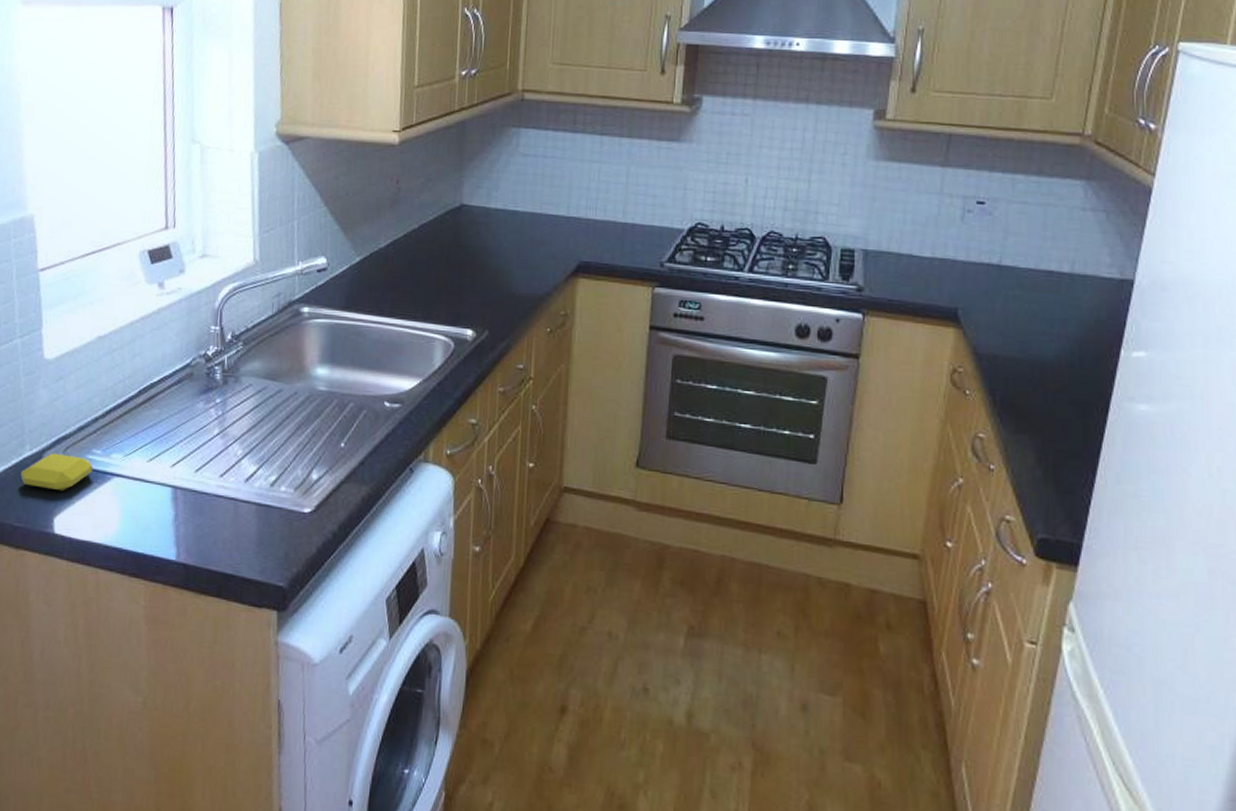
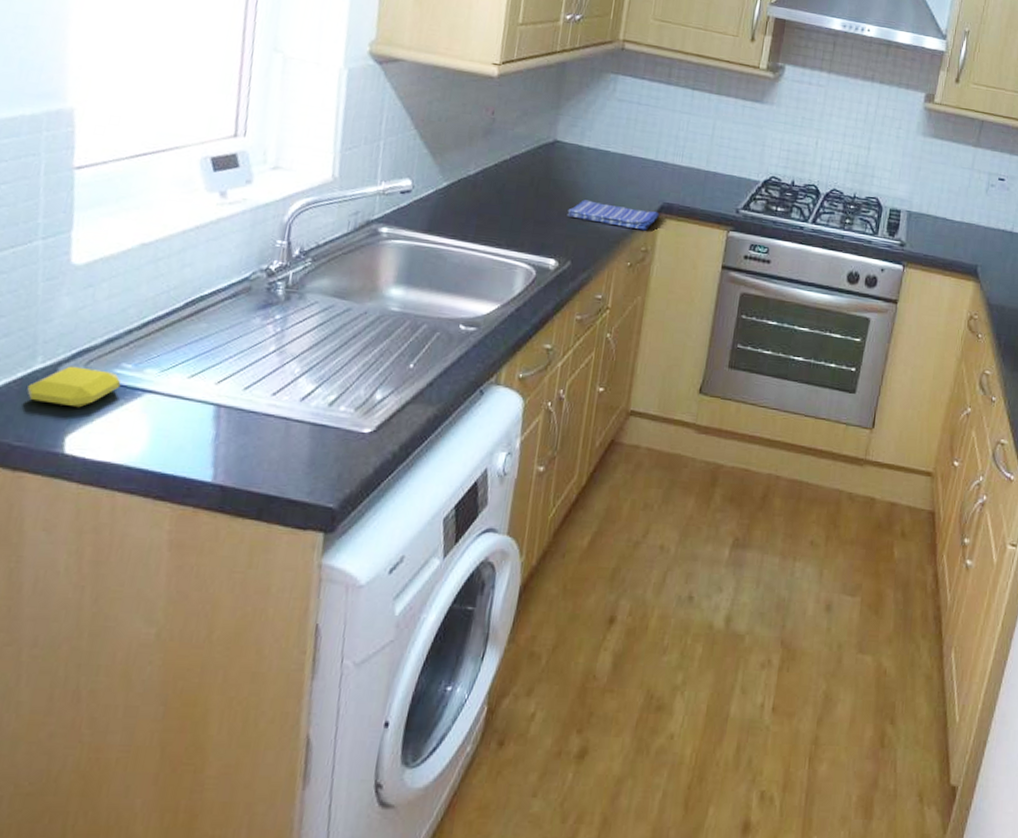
dish towel: none [480,264,576,293] -> present [567,200,659,231]

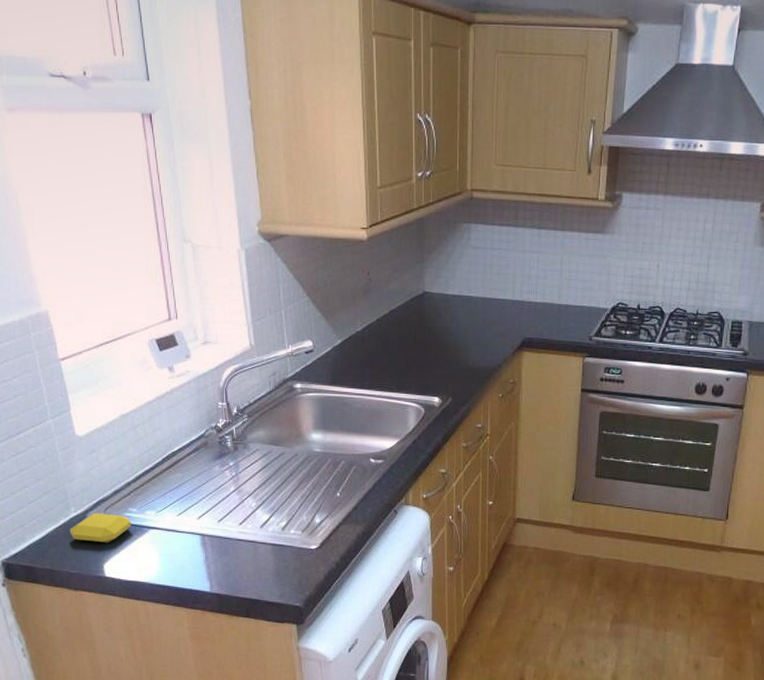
dish towel: present [567,200,659,231] -> none [443,342,522,365]

